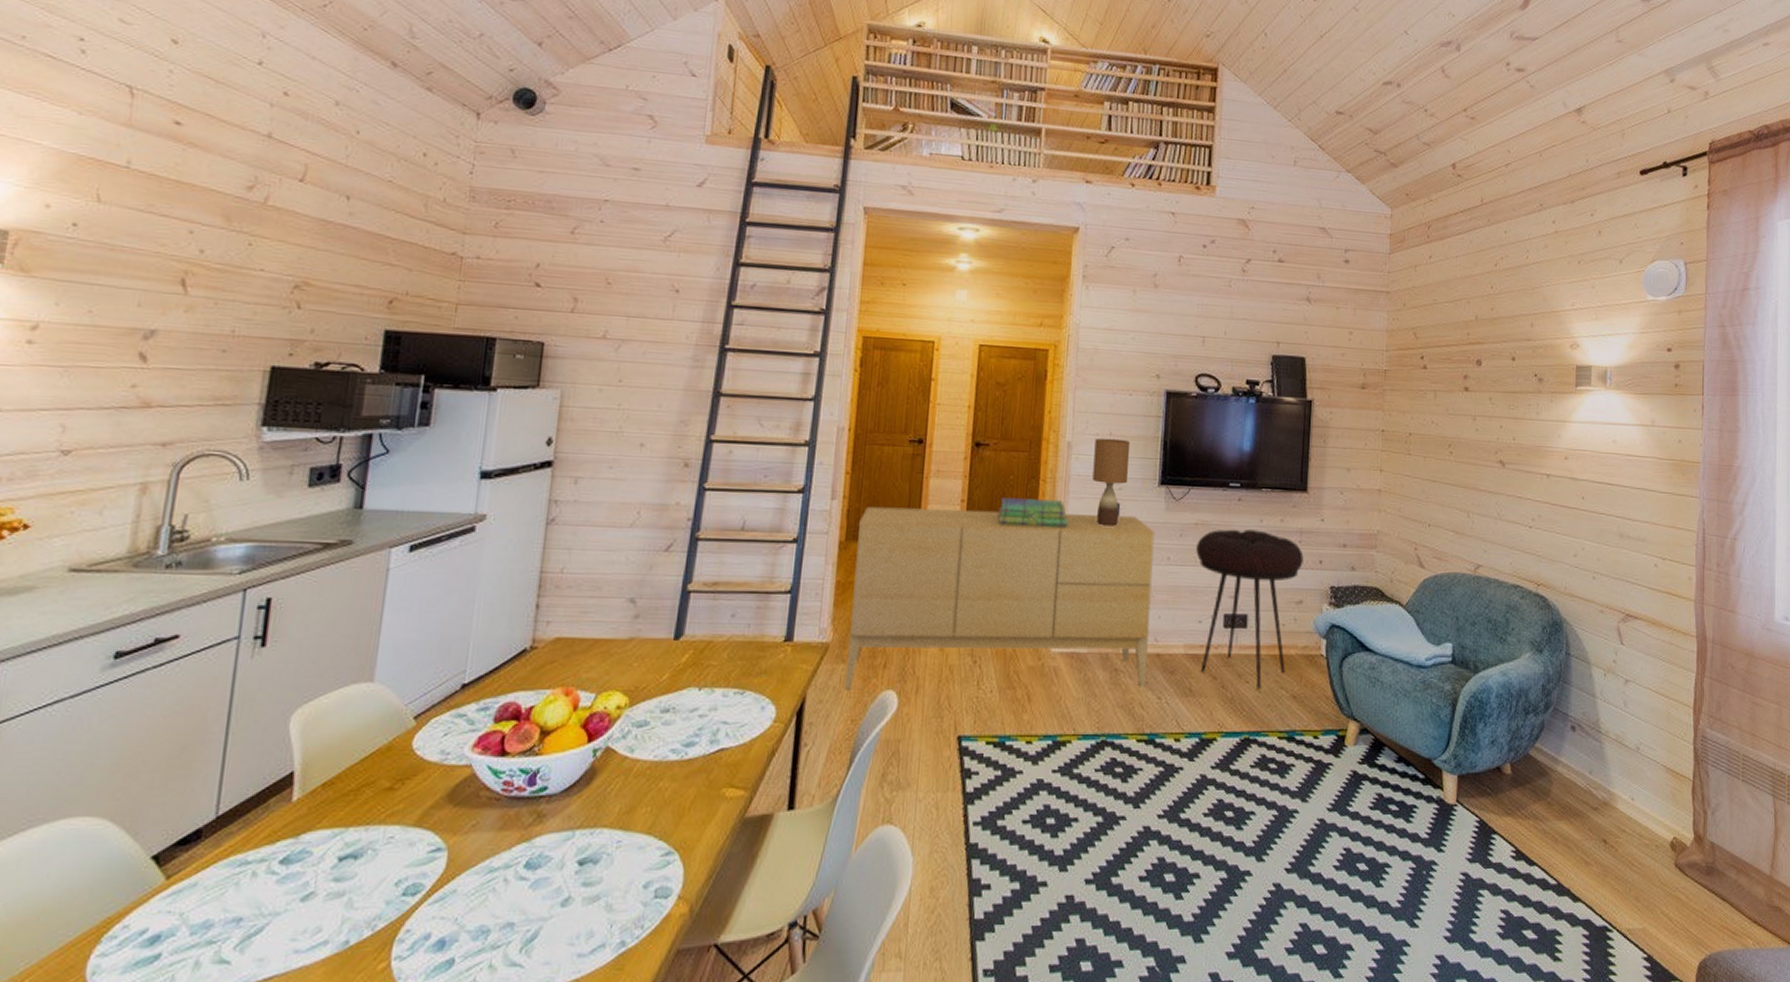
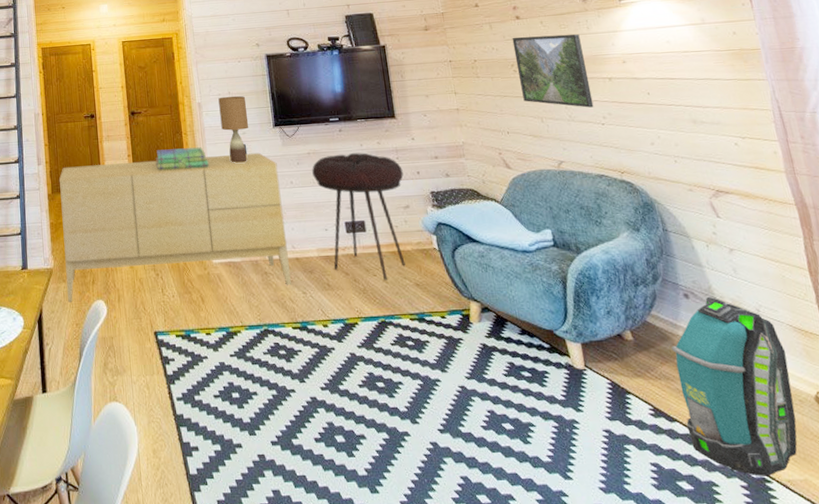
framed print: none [1453,412,1527,506] -> present [512,34,594,108]
backpack: none [1544,730,1655,925] -> present [671,296,798,476]

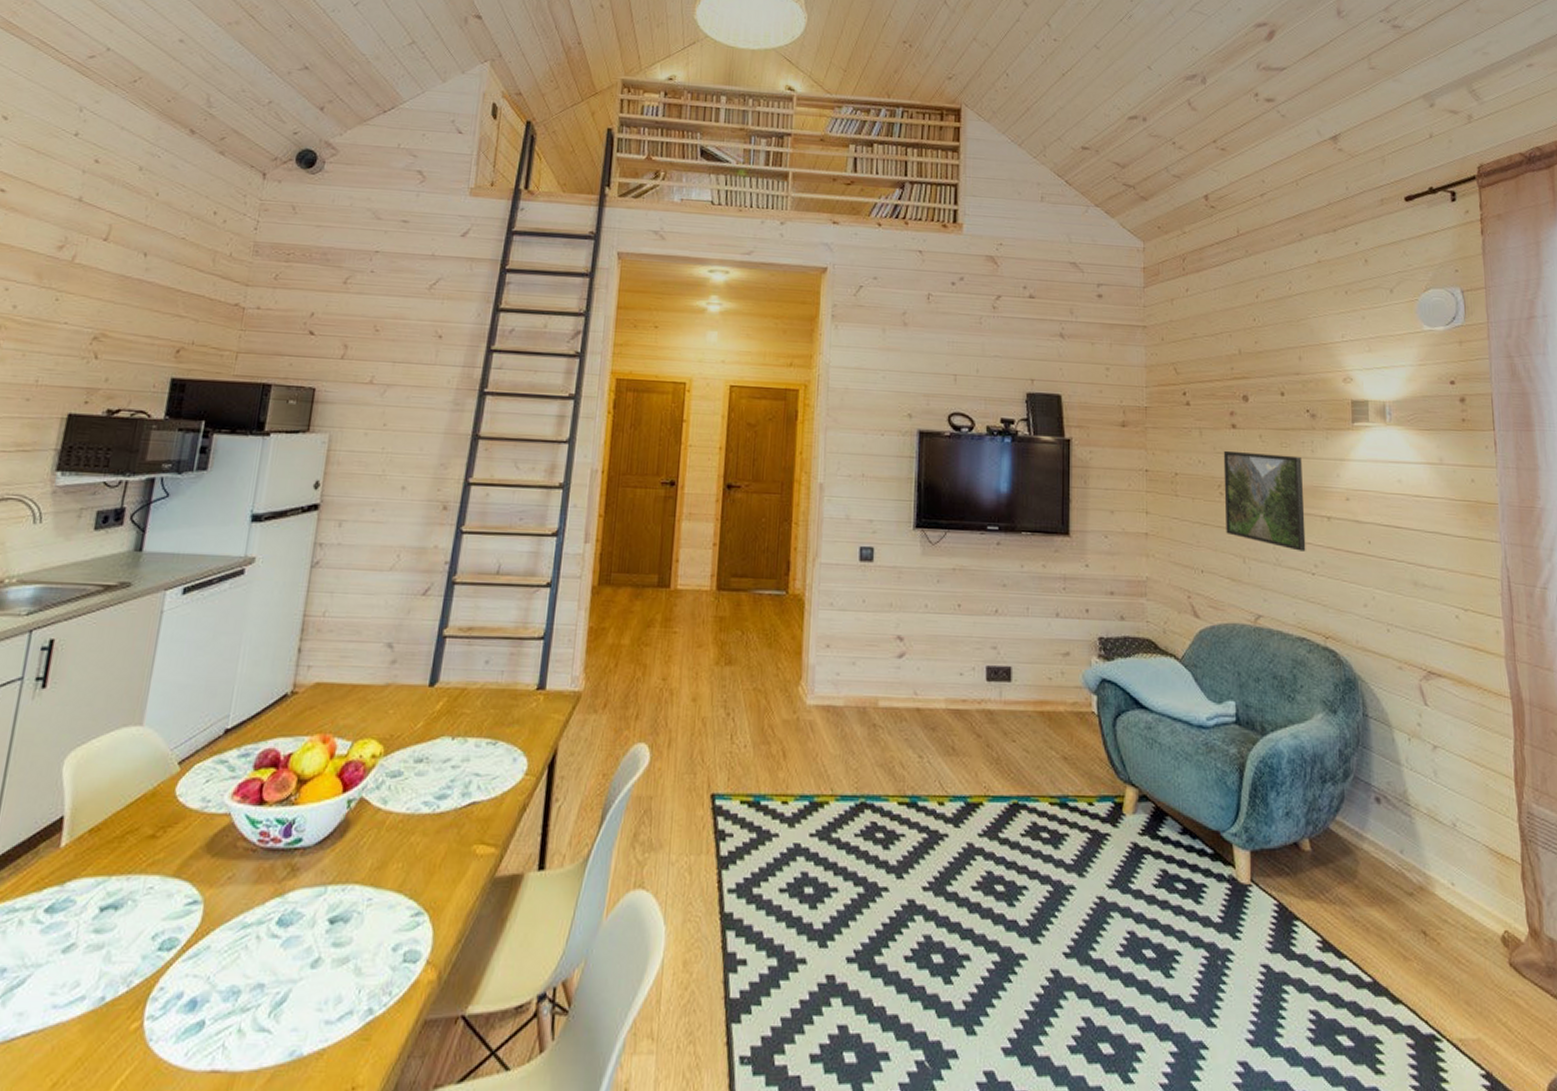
sideboard: present [58,152,291,302] -> none [597,550,911,745]
stack of books: present [155,147,209,171] -> none [749,541,821,572]
table lamp: present [218,96,249,163] -> none [845,479,884,572]
stool: present [311,153,406,281] -> none [953,575,1069,749]
backpack: present [671,296,798,476] -> none [1353,802,1478,1033]

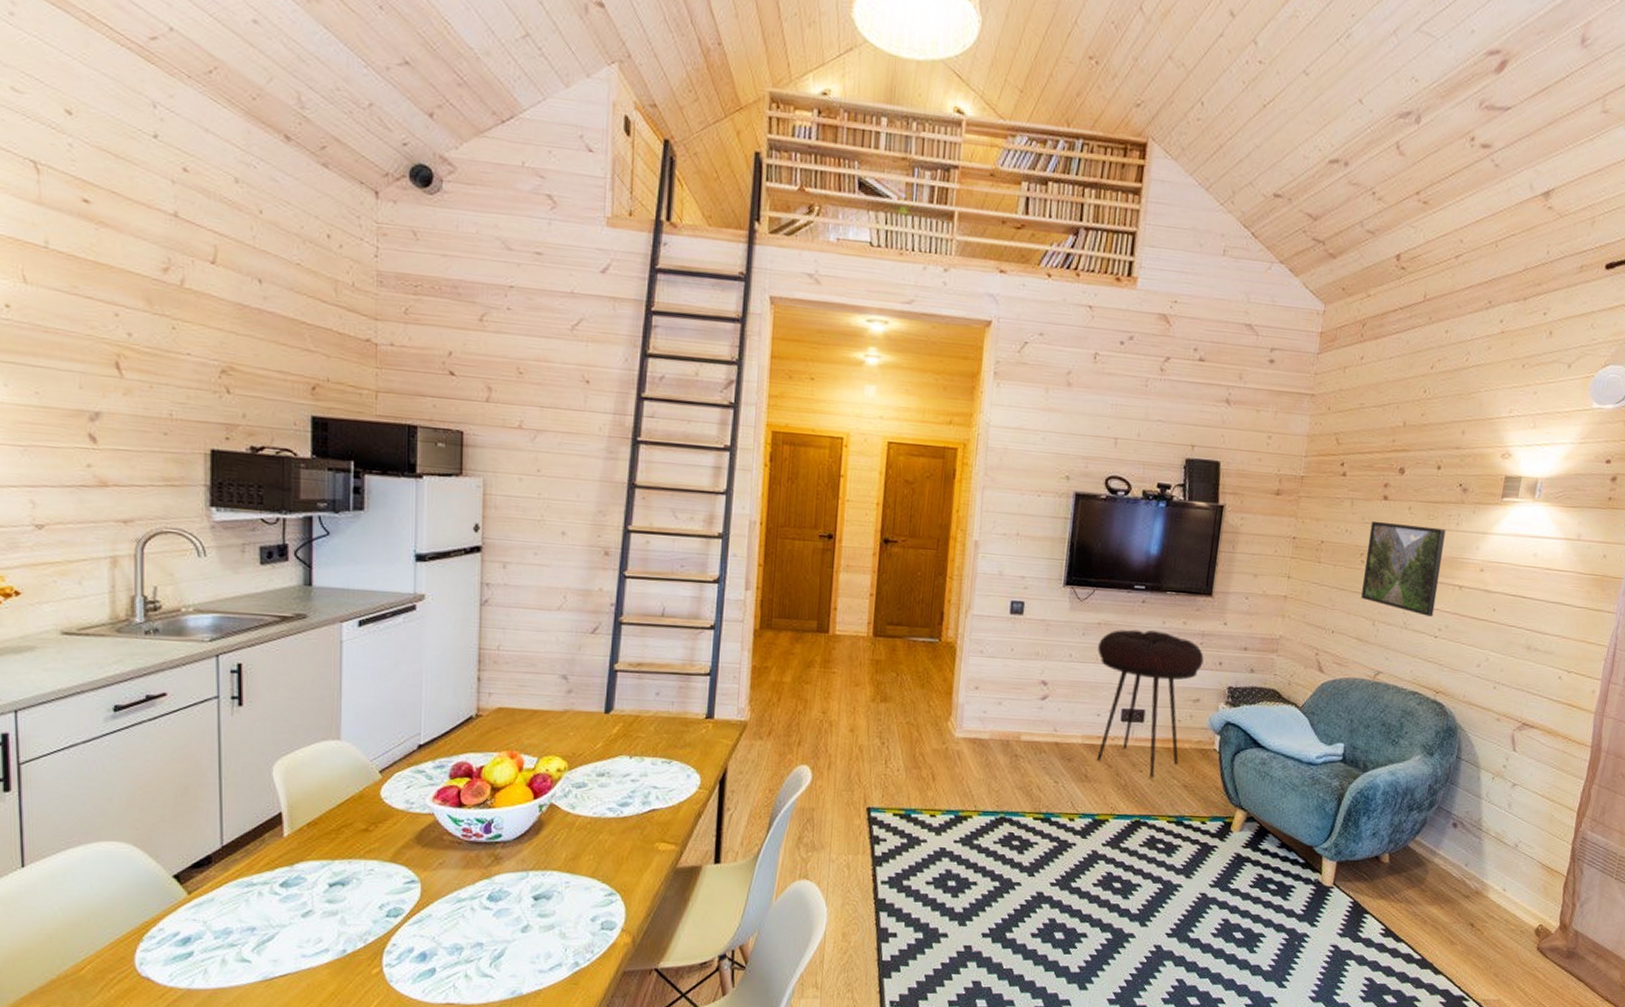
stool: none [953,575,1069,749] -> present [1096,629,1204,778]

